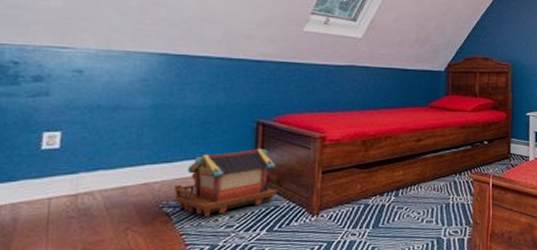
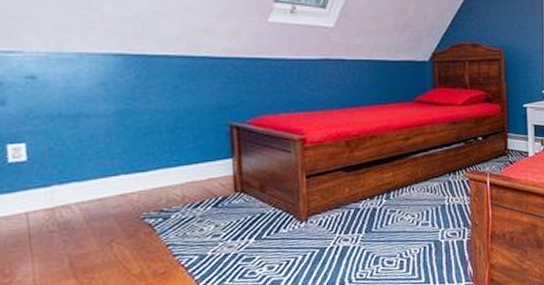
toy house: present [174,148,278,217] -> none [153,153,262,226]

